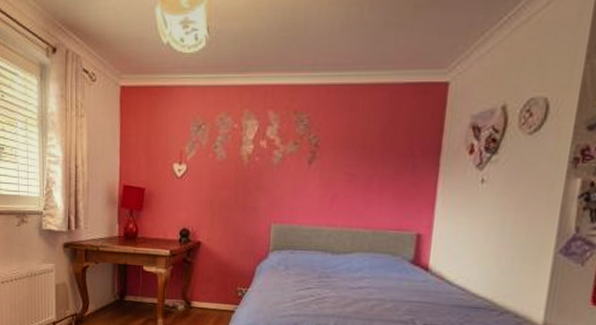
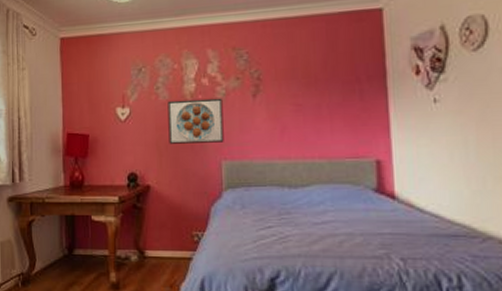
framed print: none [222,160,279,206] -> present [167,98,224,144]

